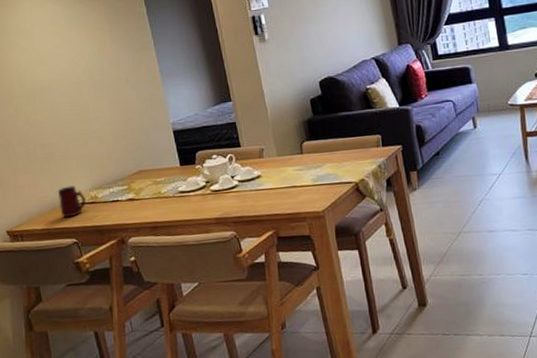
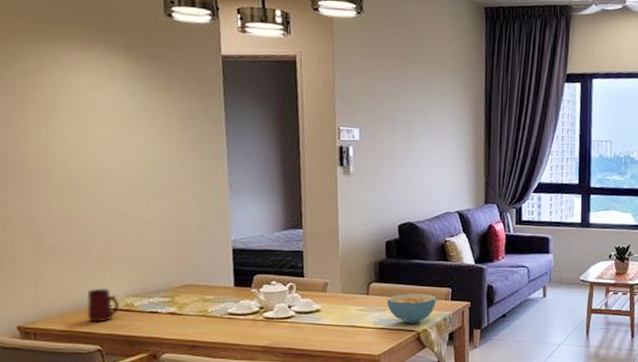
cereal bowl: none [320,144,369,176] -> present [386,293,437,324]

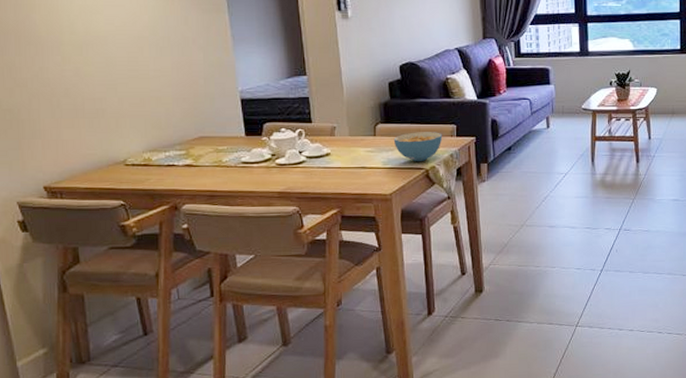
mug: present [87,288,119,323] -> none [107,145,138,178]

